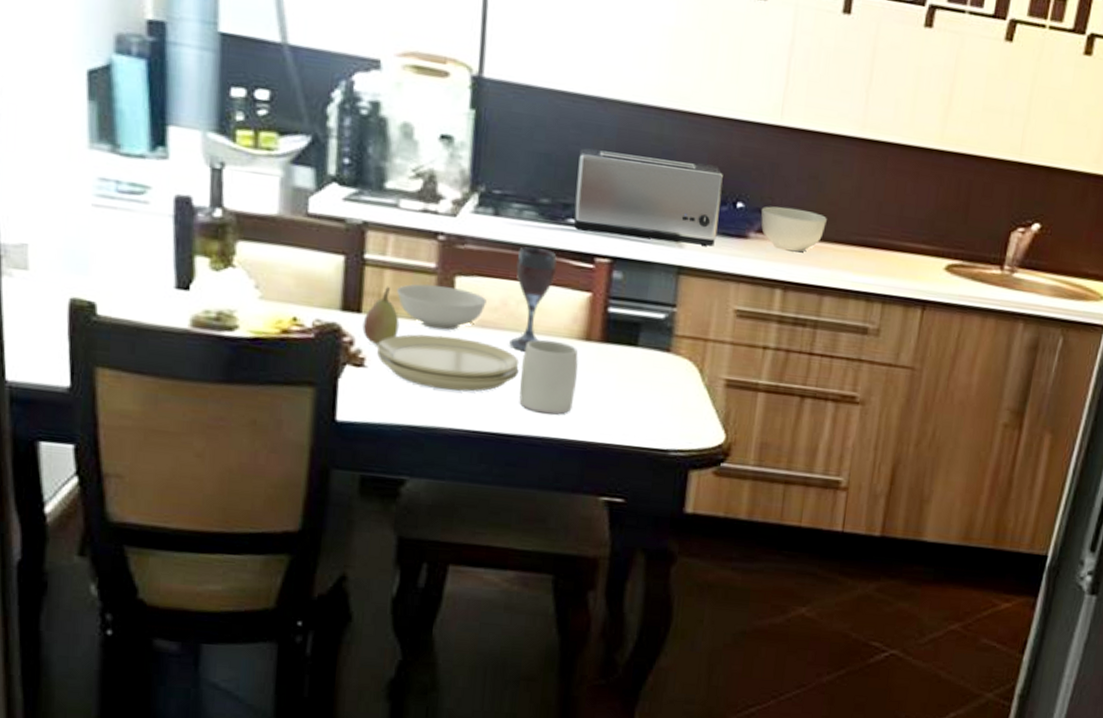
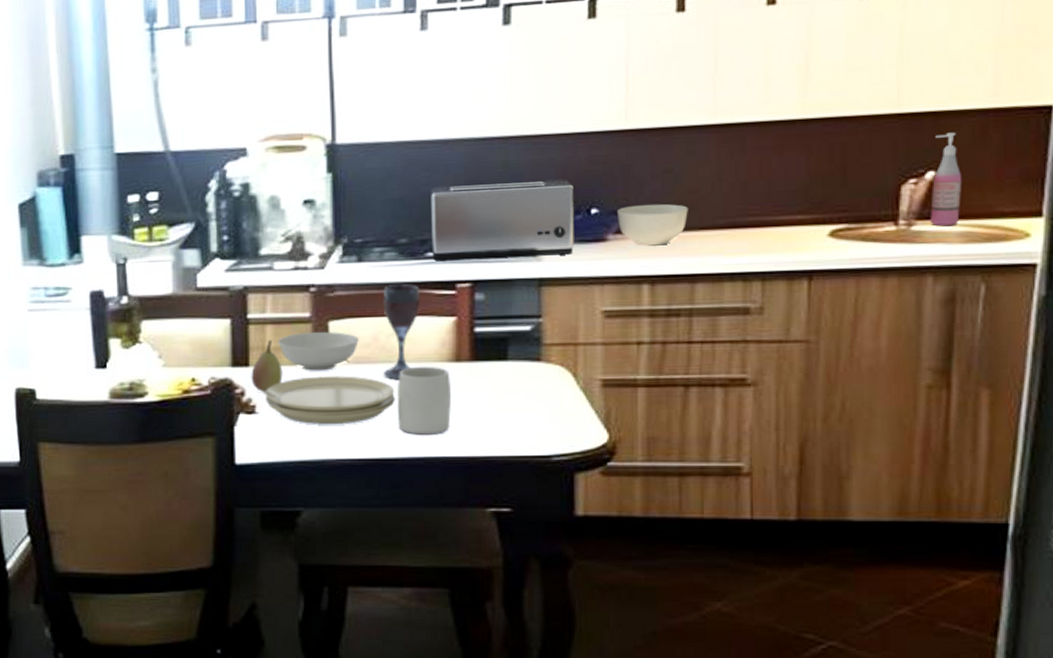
soap dispenser: none [1029,189,1063,279] -> present [930,132,963,227]

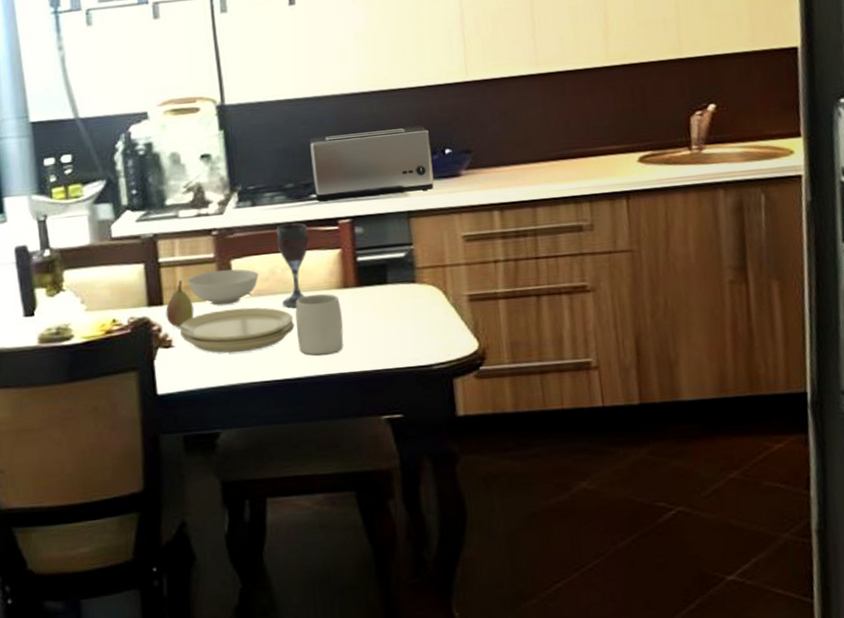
bowl: present [616,203,688,246] -> none [466,142,525,179]
soap dispenser: present [930,132,963,227] -> none [712,72,738,149]

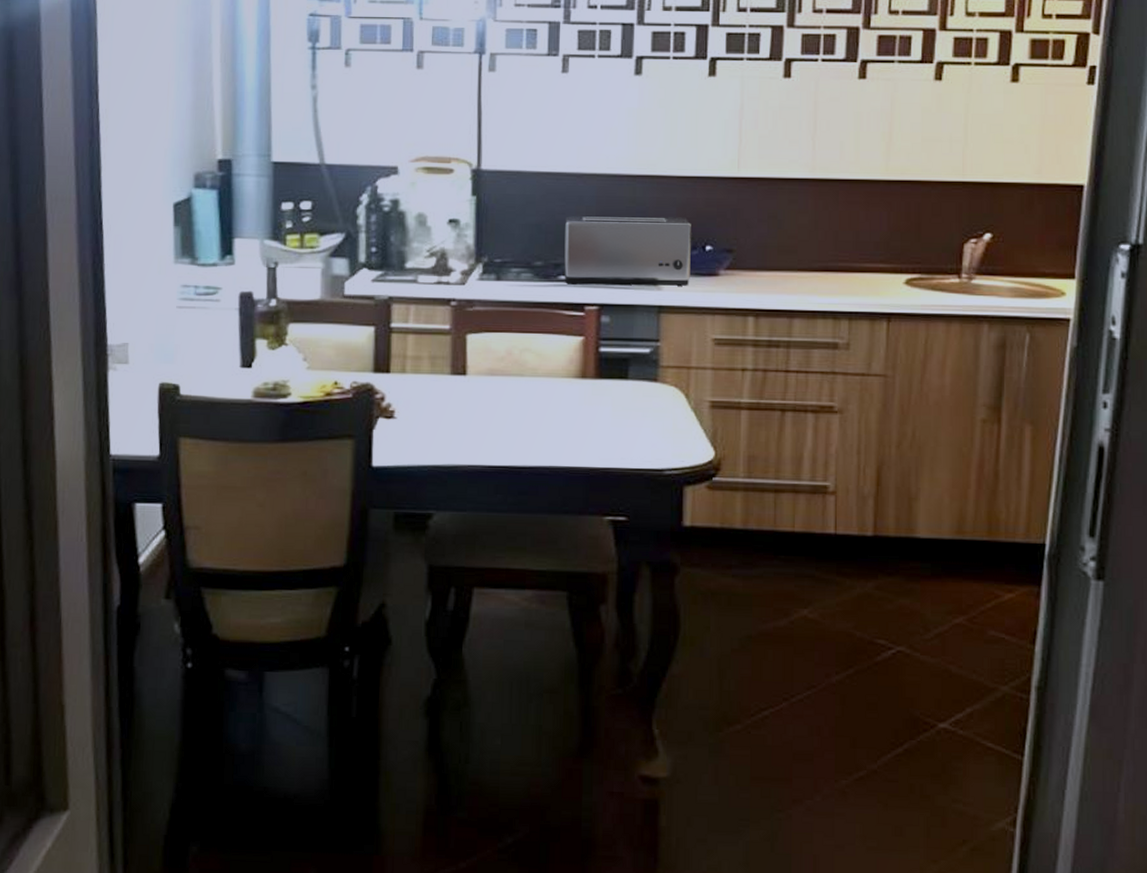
fruit: present [165,279,194,327] -> none [391,348,422,398]
plate: present [179,307,295,353] -> none [403,384,525,432]
bowl: present [187,269,259,305] -> none [418,342,494,381]
cup: present [276,222,309,307] -> none [516,302,552,391]
mug: present [295,294,344,355] -> none [526,380,576,446]

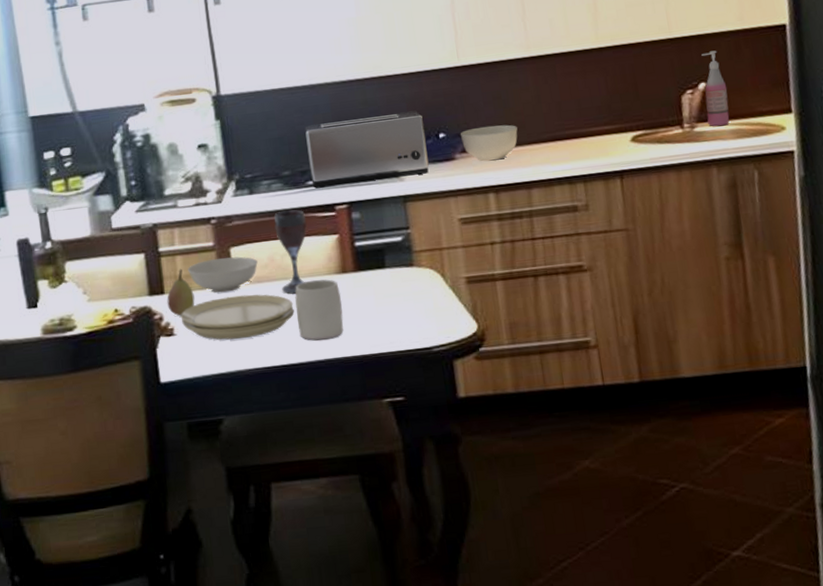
fruit: none [391,348,422,398] -> present [167,268,195,316]
plate: none [403,384,525,432] -> present [180,294,295,340]
bowl: none [418,342,494,381] -> present [187,256,258,293]
cup: none [516,302,552,391] -> present [274,209,307,293]
mug: none [526,380,576,446] -> present [295,279,344,340]
bowl: none [728,245,789,283] -> present [460,124,518,162]
soap dispenser: none [987,201,1013,282] -> present [701,50,730,127]

